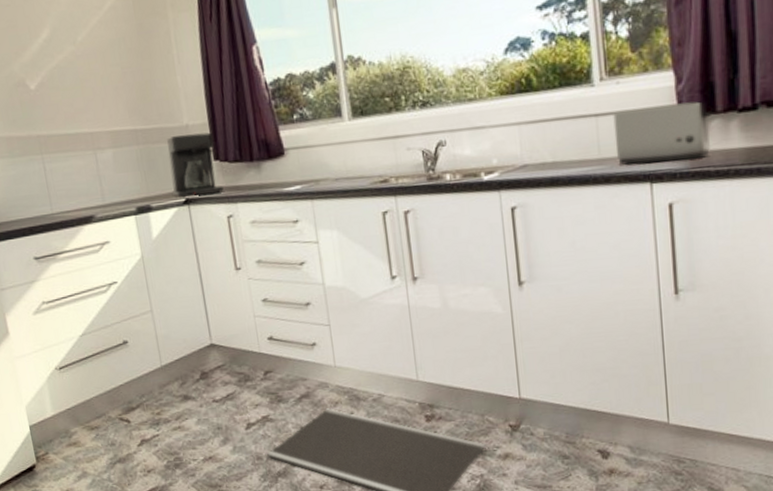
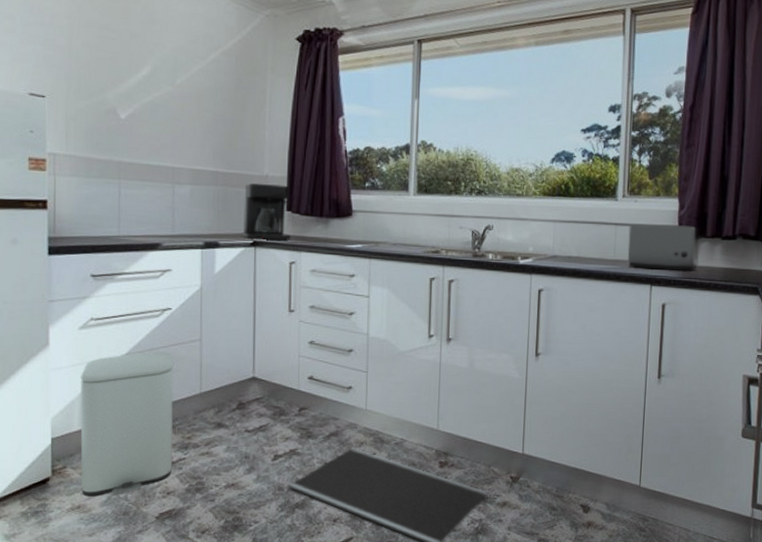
pedal bin: none [44,327,149,480] -> present [80,351,174,497]

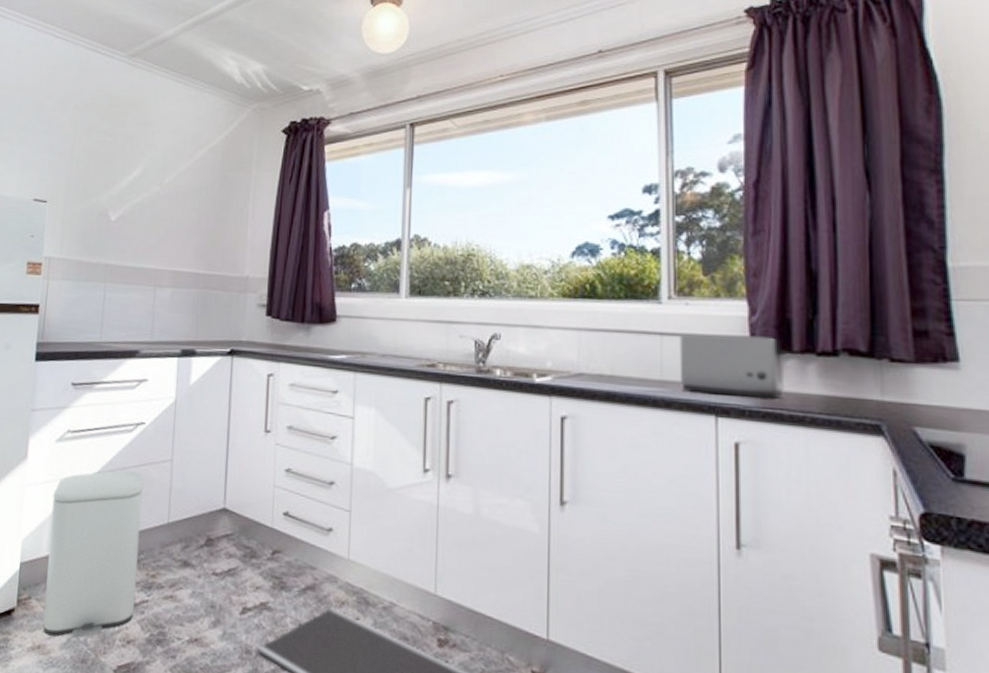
coffee maker: present [241,183,291,240] -> none [218,286,270,349]

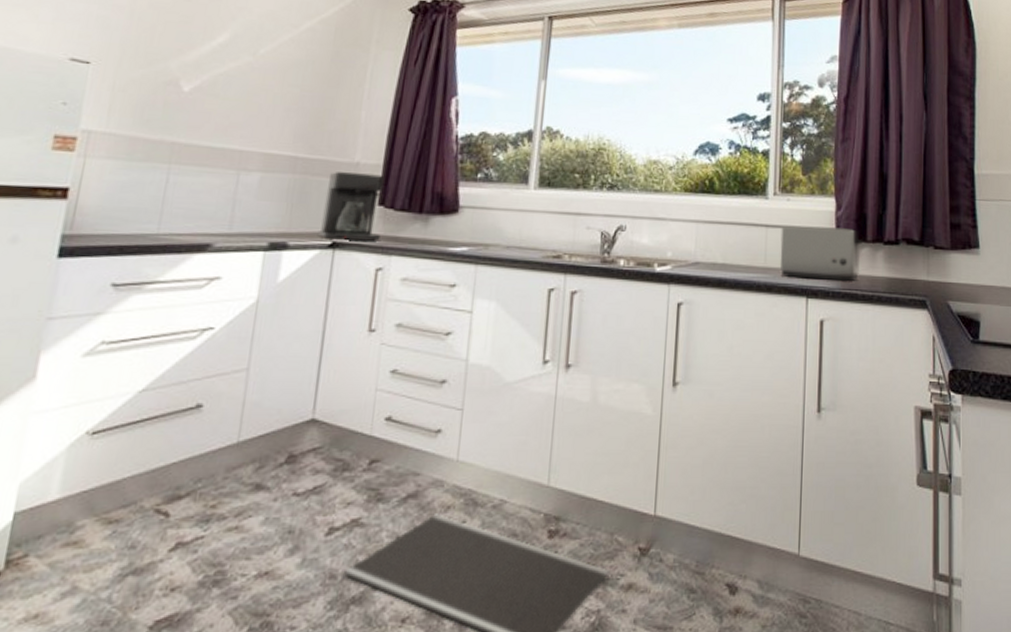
pedal bin: present [43,470,144,639] -> none [44,385,208,599]
coffee maker: none [218,286,270,349] -> present [317,172,385,241]

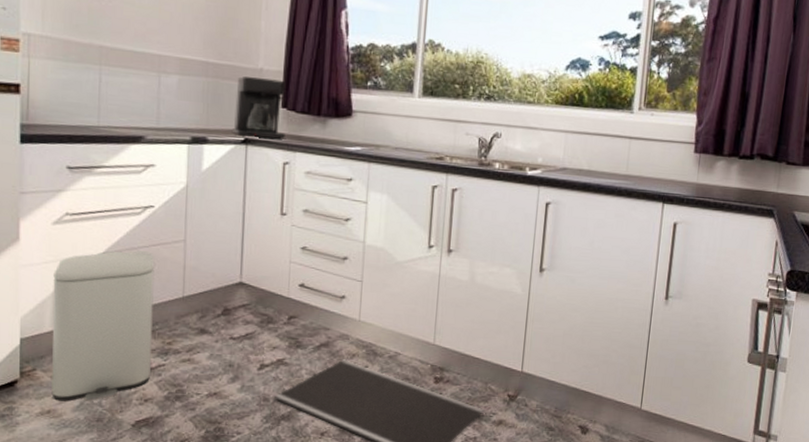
pedal bin: none [44,385,208,599] -> present [51,251,155,402]
toaster: present [780,225,862,282] -> none [640,137,719,191]

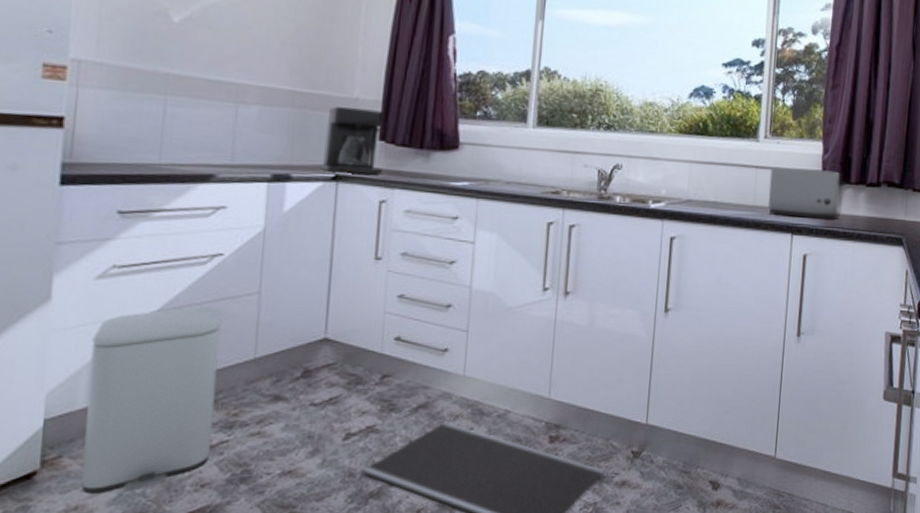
toaster: none [640,137,719,191] -> present [768,166,846,221]

